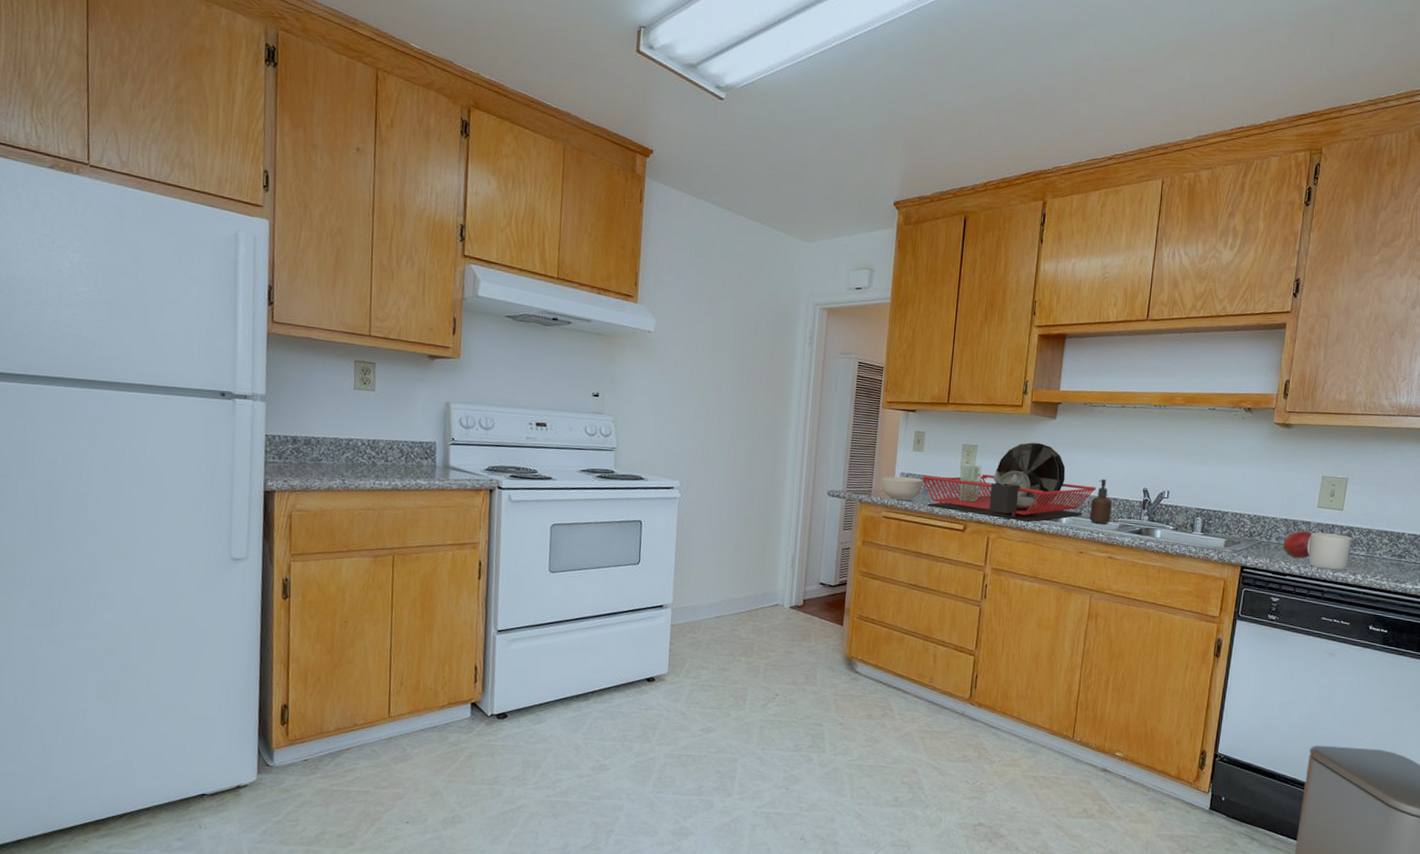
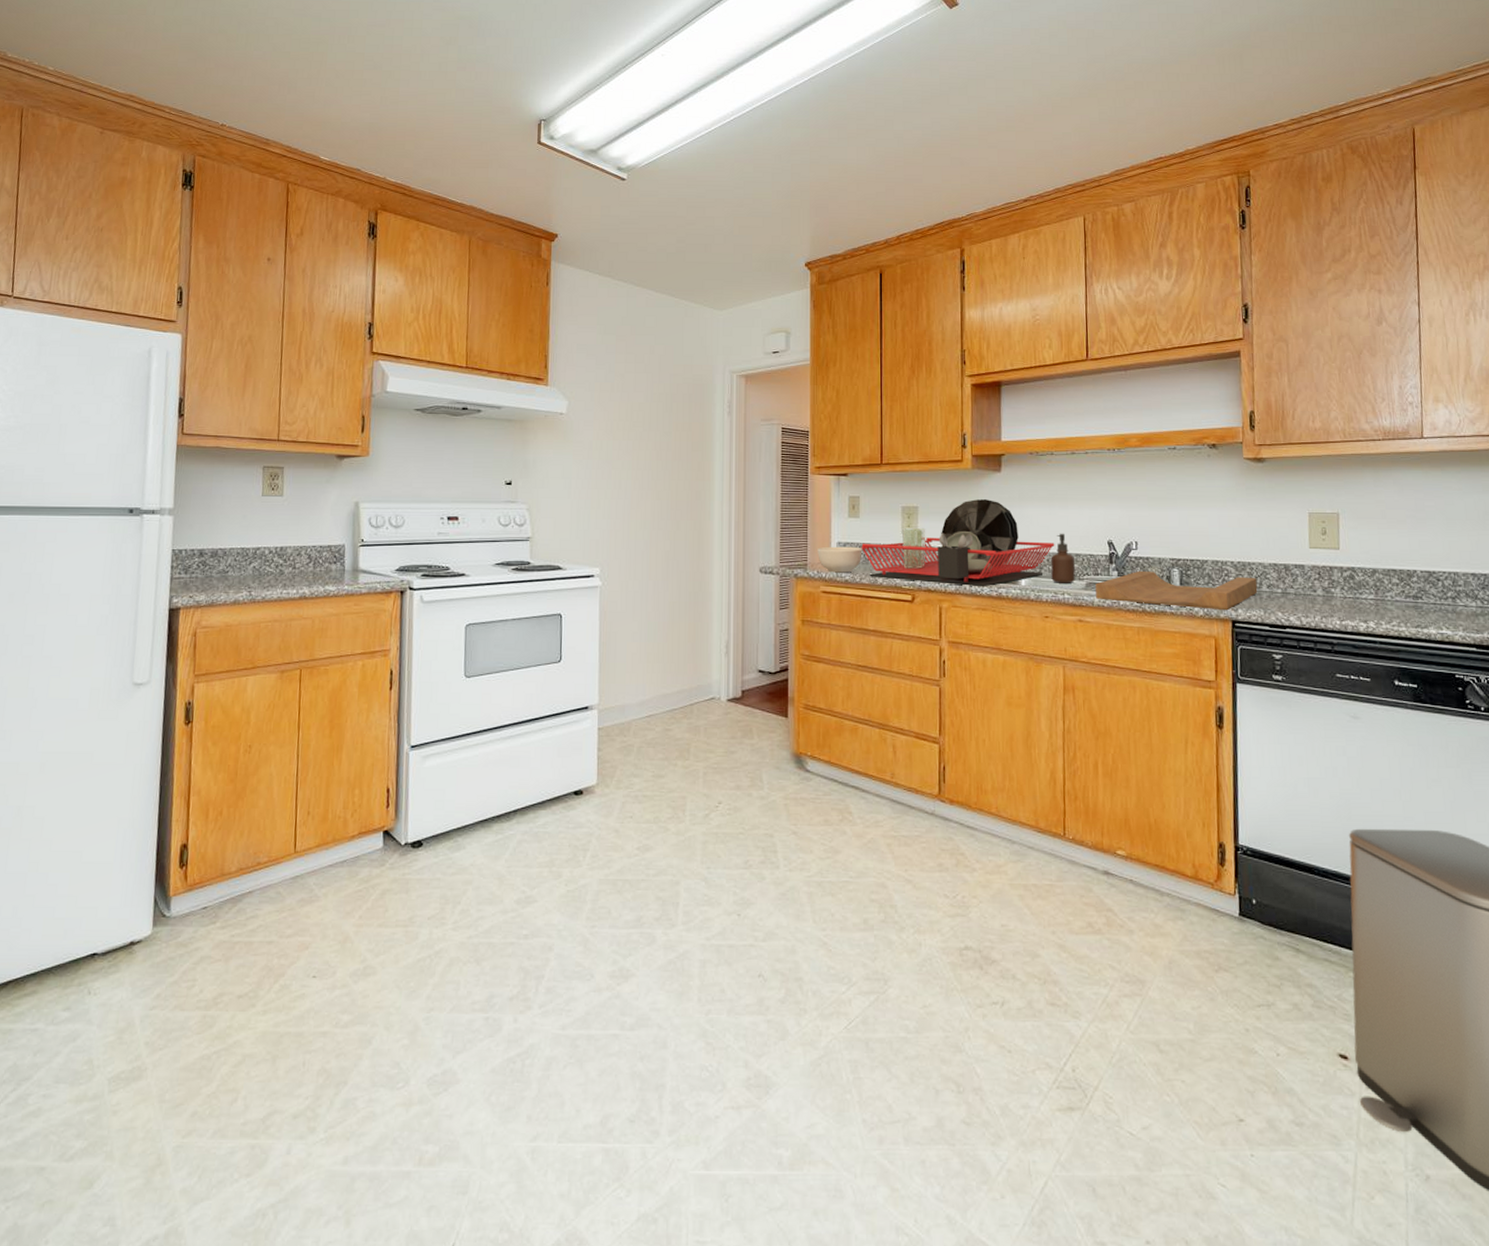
cutting board: none [1126,517,1268,557] -> present [1095,570,1258,611]
fruit: present [1283,530,1312,559] -> none [1276,575,1310,608]
mug: present [1306,532,1352,571] -> none [1304,576,1357,619]

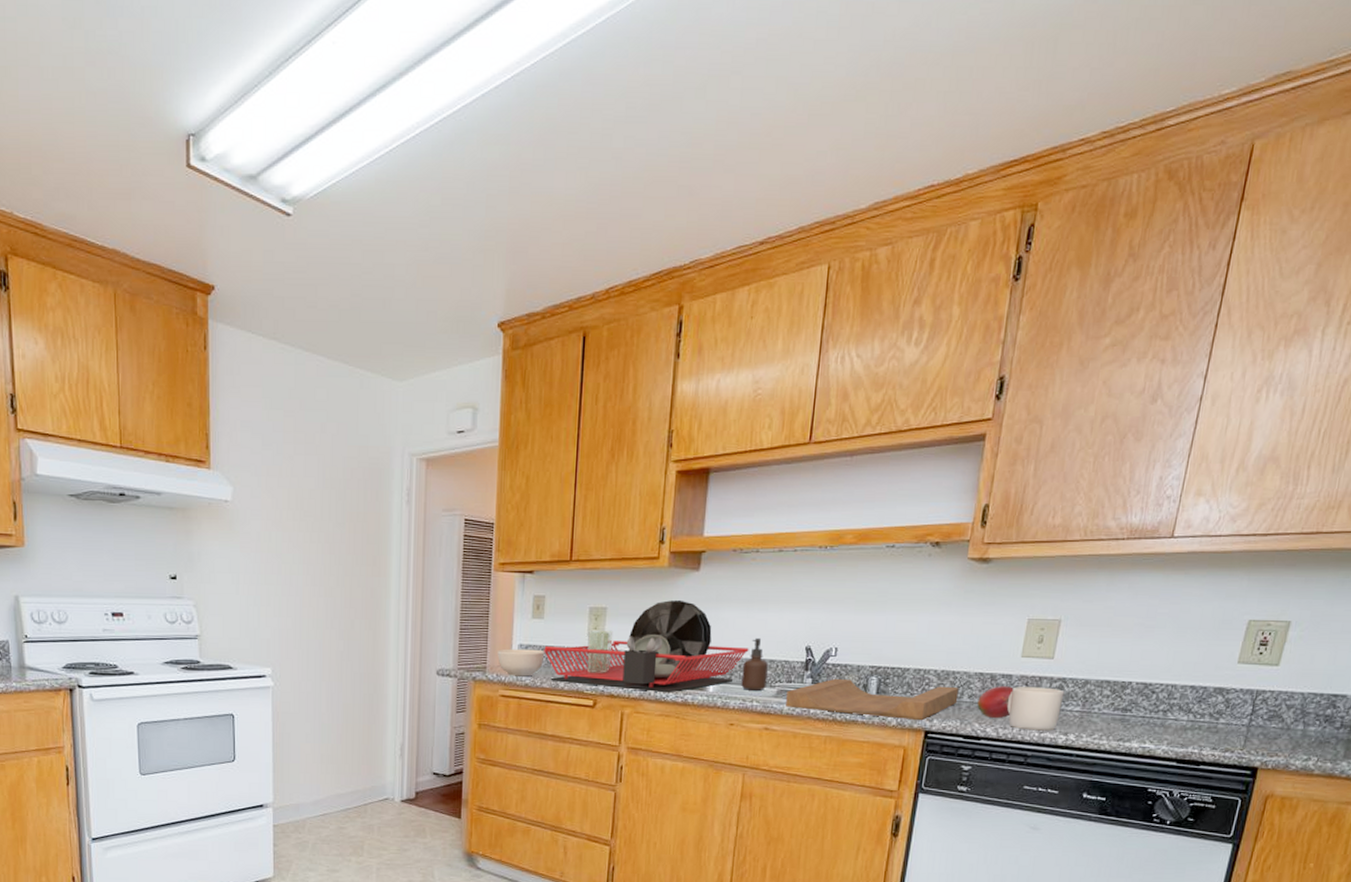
fruit: none [1276,575,1310,608] -> present [977,685,1014,719]
mug: none [1304,576,1357,619] -> present [1006,687,1065,731]

